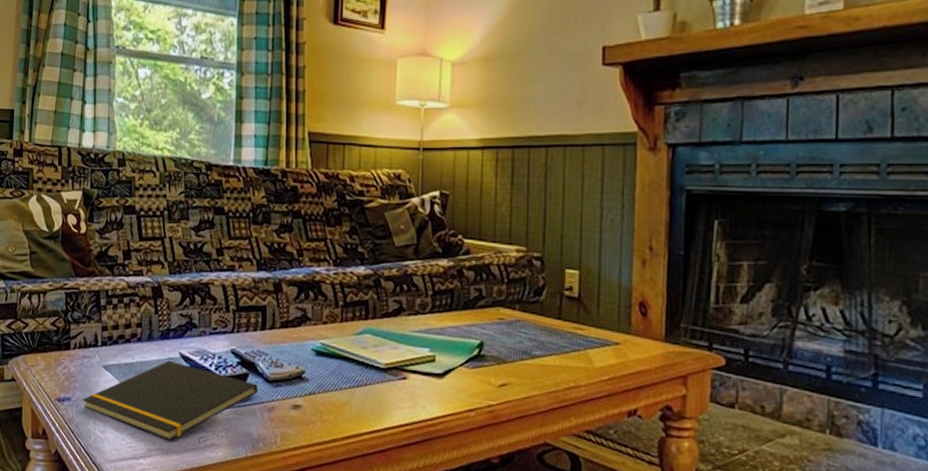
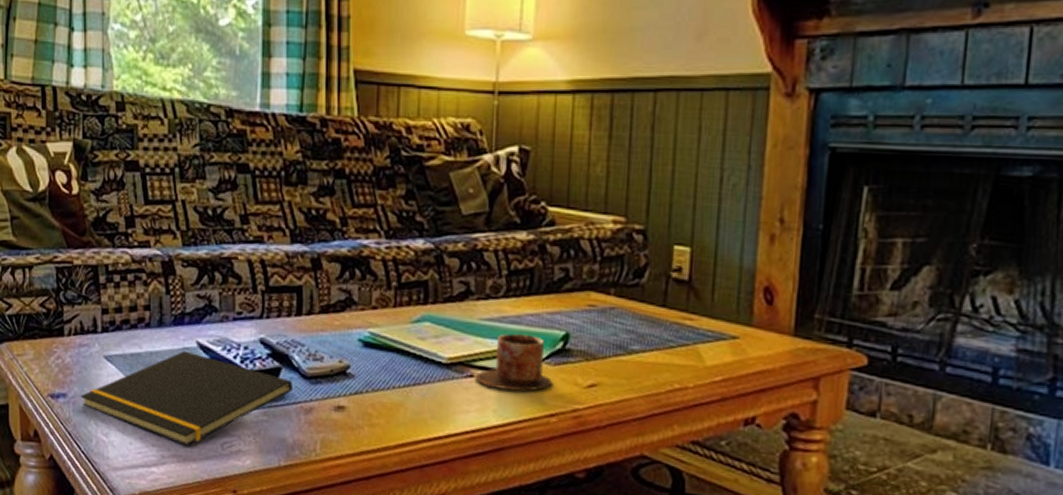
mug: none [407,343,470,391] -> present [474,333,552,391]

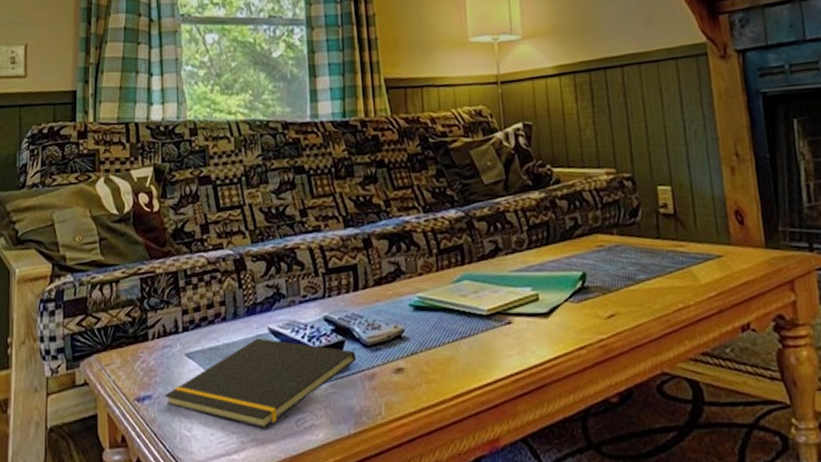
mug: present [474,333,552,391] -> none [511,279,578,331]

